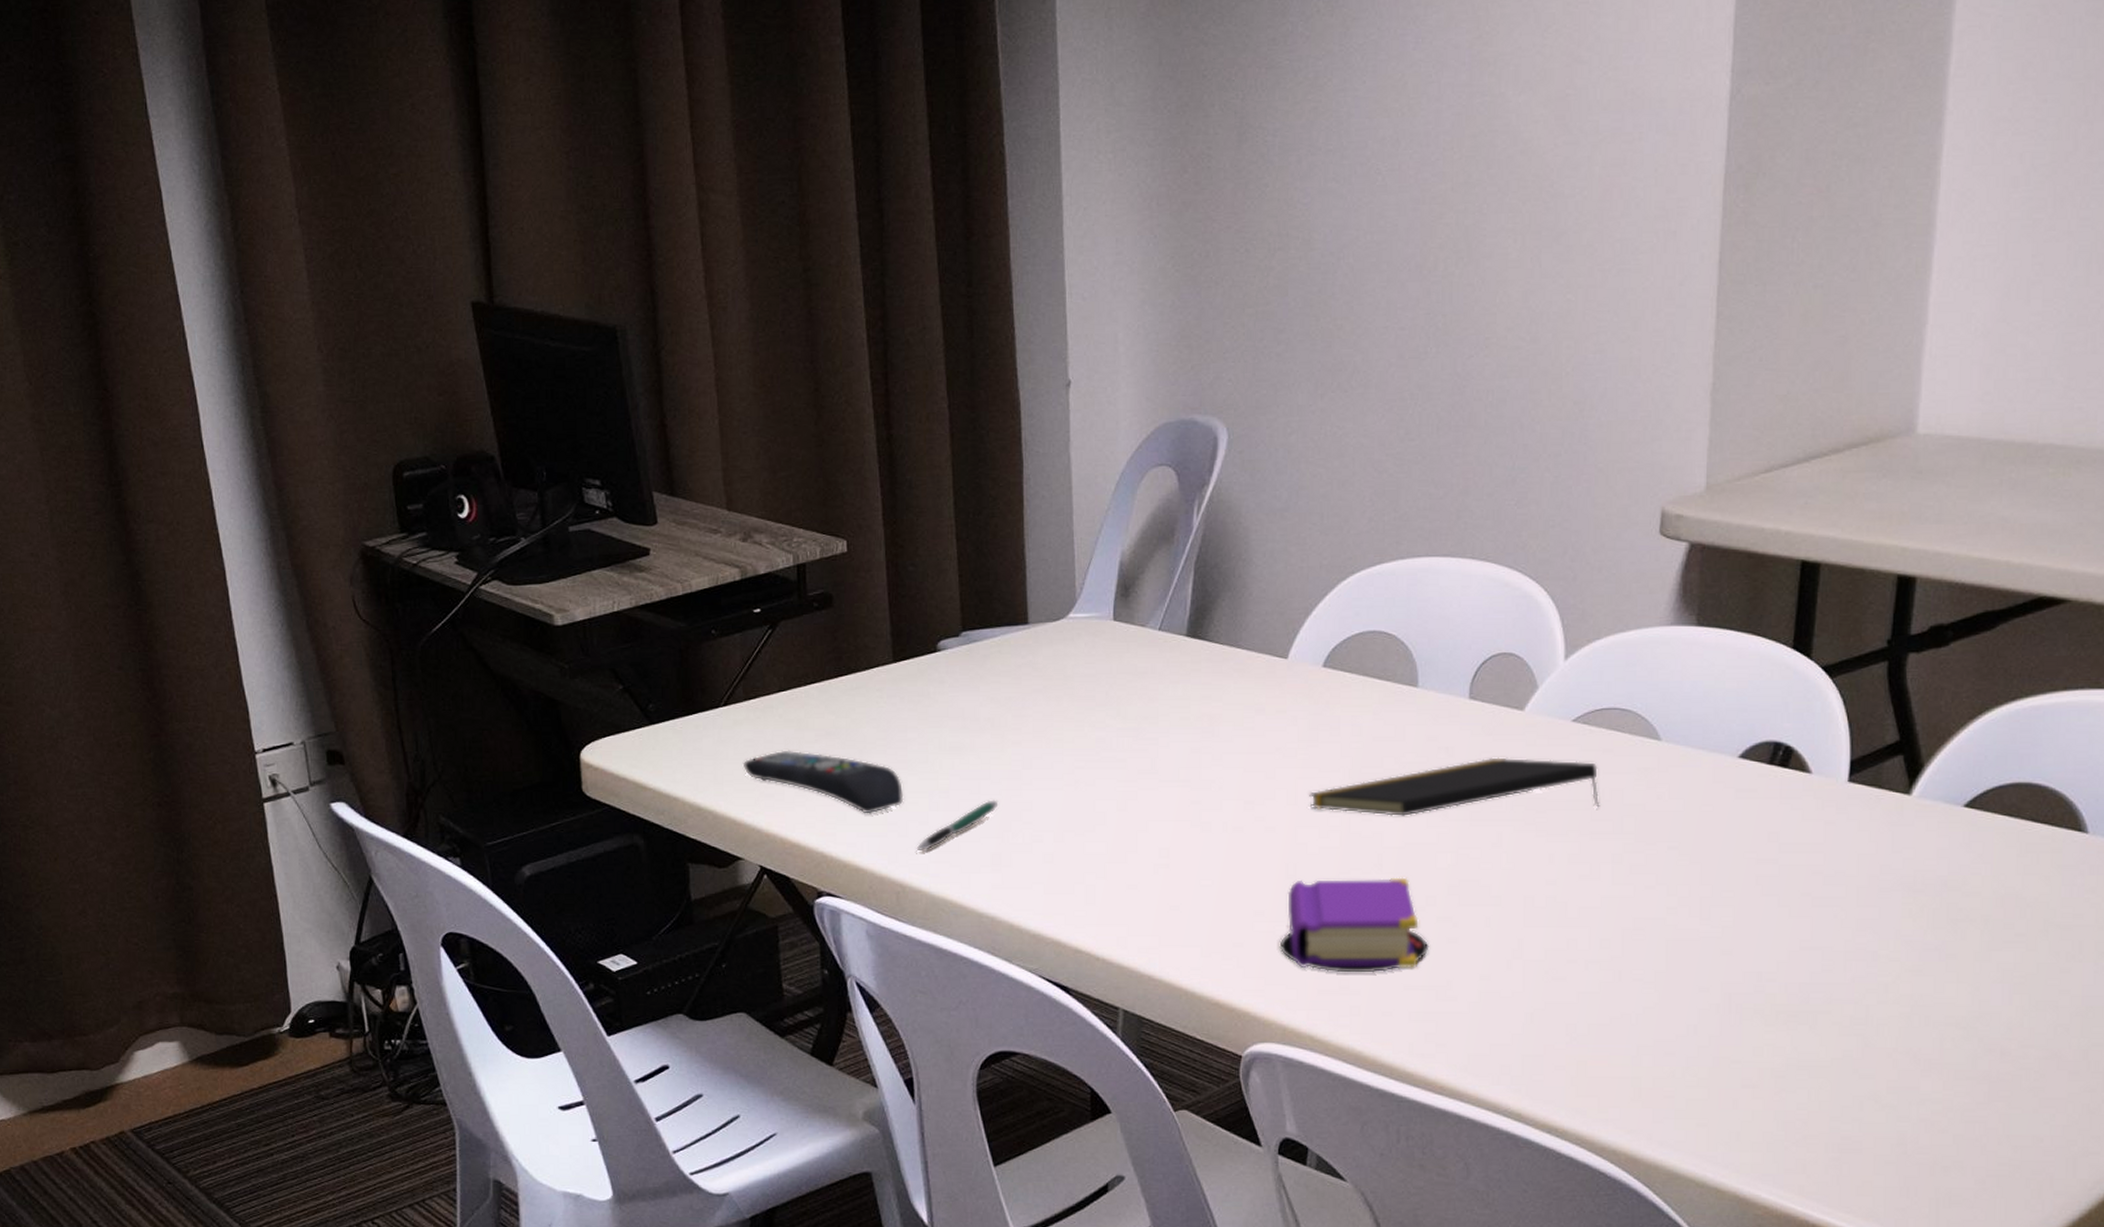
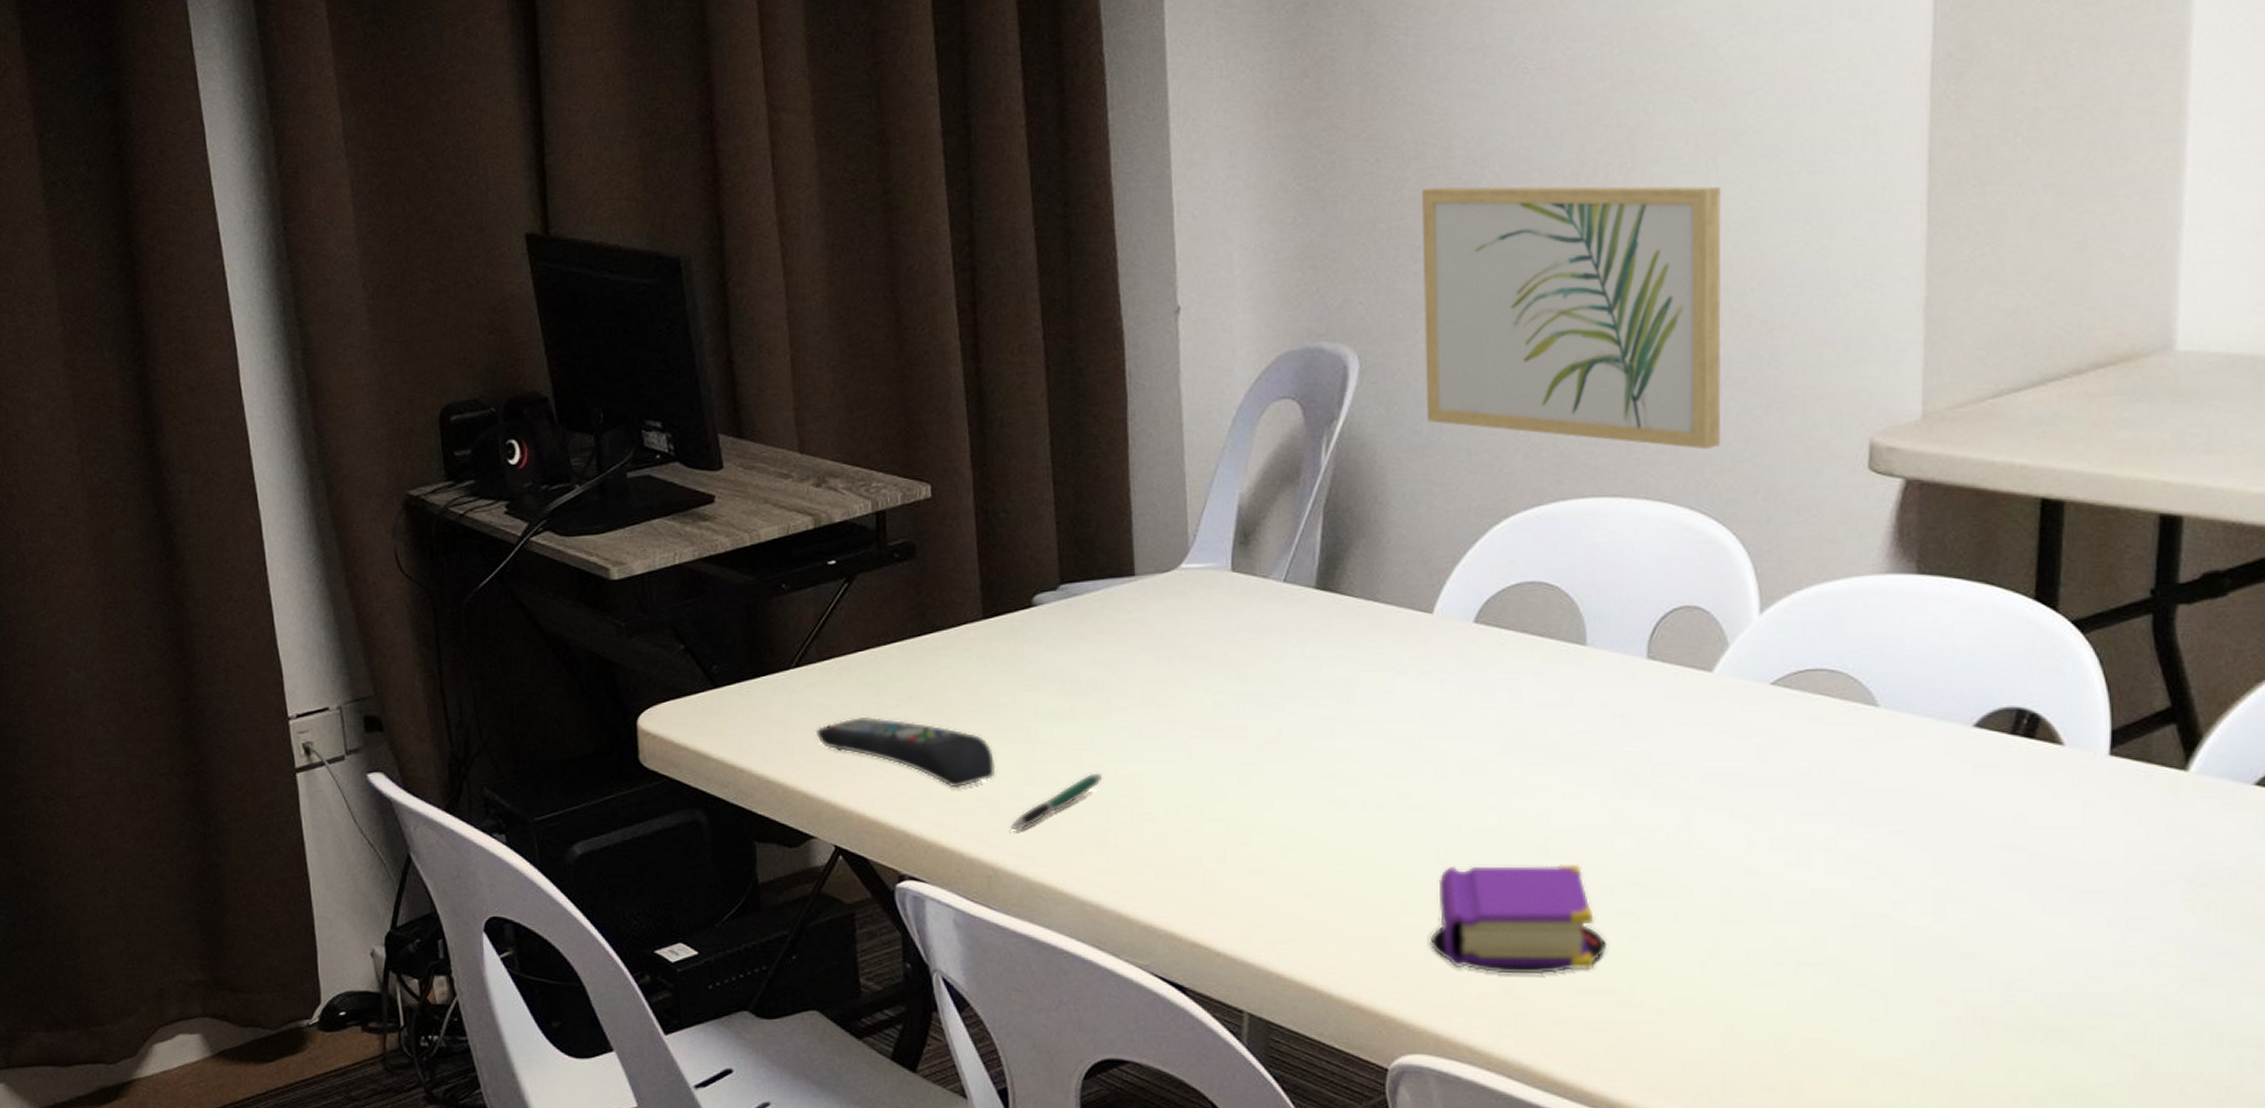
wall art: none [1285,275,1543,515] -> present [1422,186,1721,449]
notepad: present [1309,757,1600,816] -> none [1461,726,1808,793]

